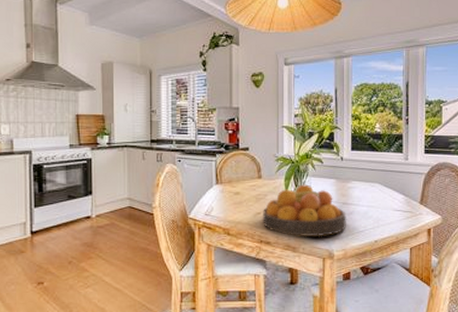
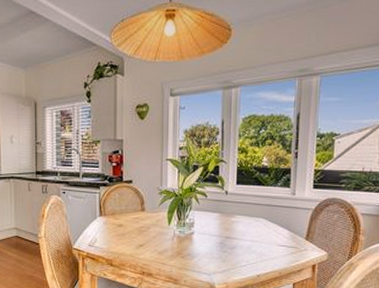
fruit bowl: present [263,184,346,237] -> none [145,218,229,270]

